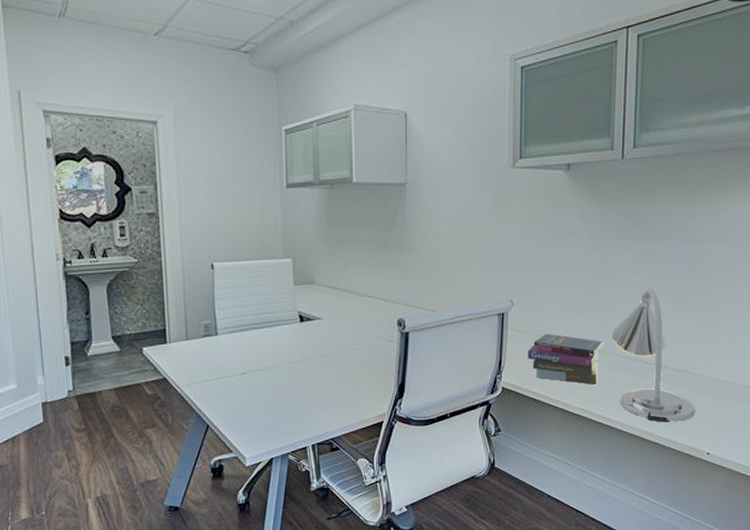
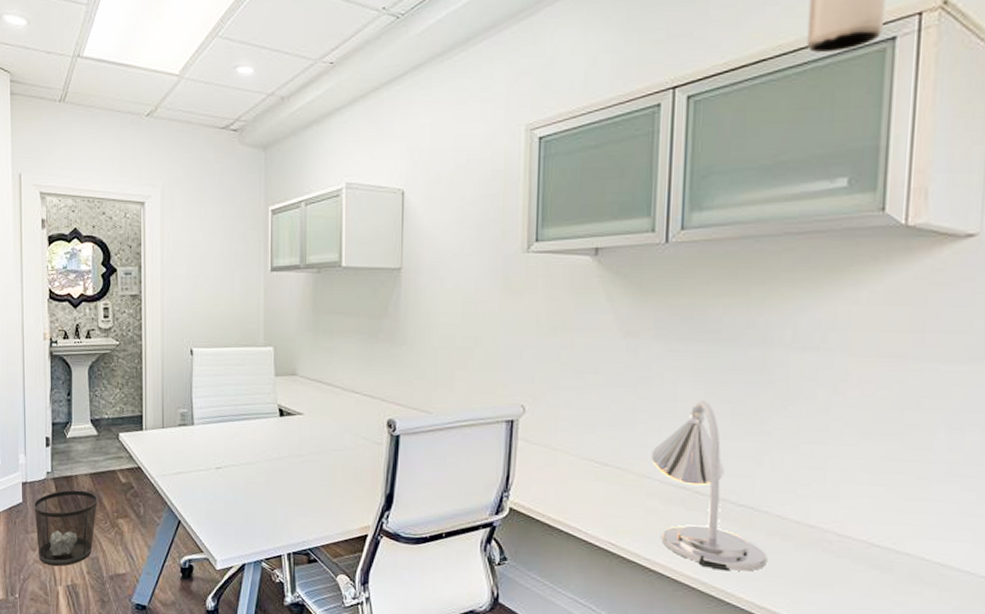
waste bin: none [56,405,125,480] -> present [34,490,98,566]
books: present [528,333,604,385] -> none [542,447,641,515]

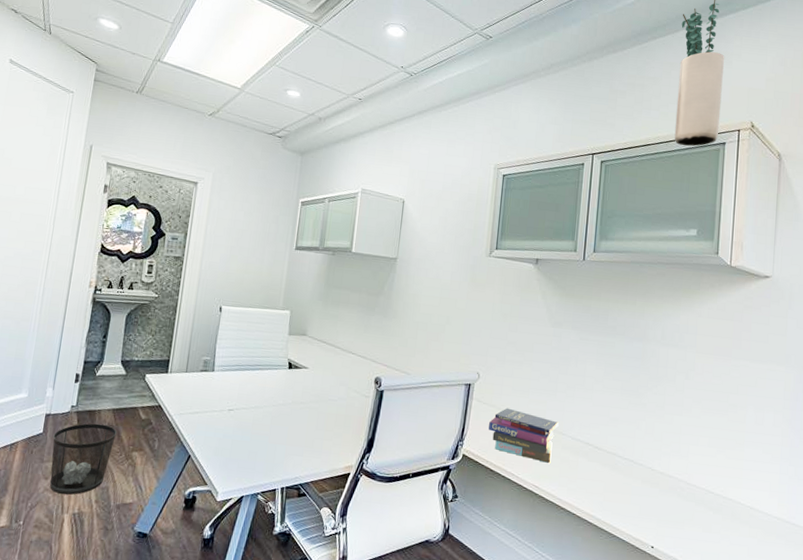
books: none [542,447,641,515] -> present [489,408,559,463]
table lamp: present [651,401,767,571] -> none [566,378,641,510]

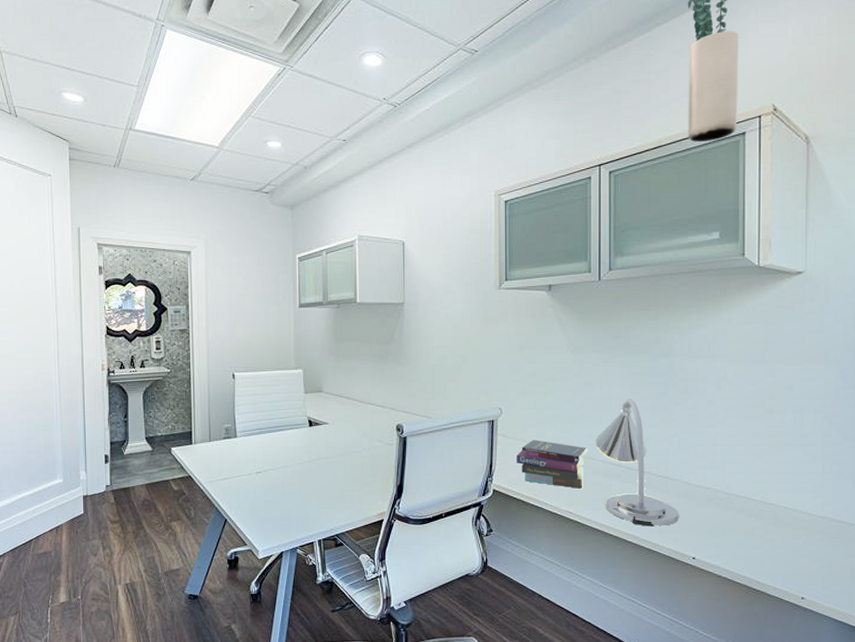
waste bin: present [49,423,117,495] -> none [94,499,154,567]
table lamp: none [566,378,641,510] -> present [595,399,679,527]

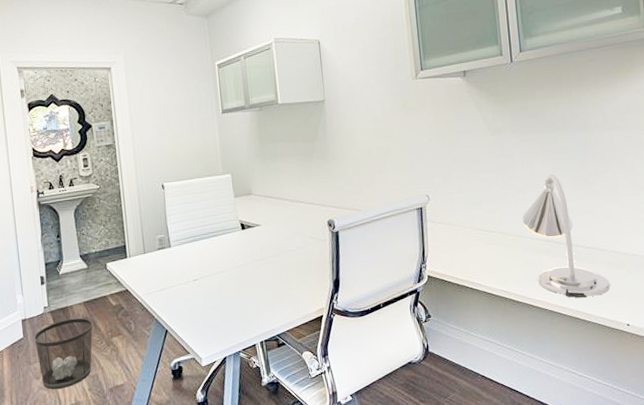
waste bin: none [94,499,154,567] -> present [34,318,93,389]
books: present [517,439,588,489] -> none [447,222,516,267]

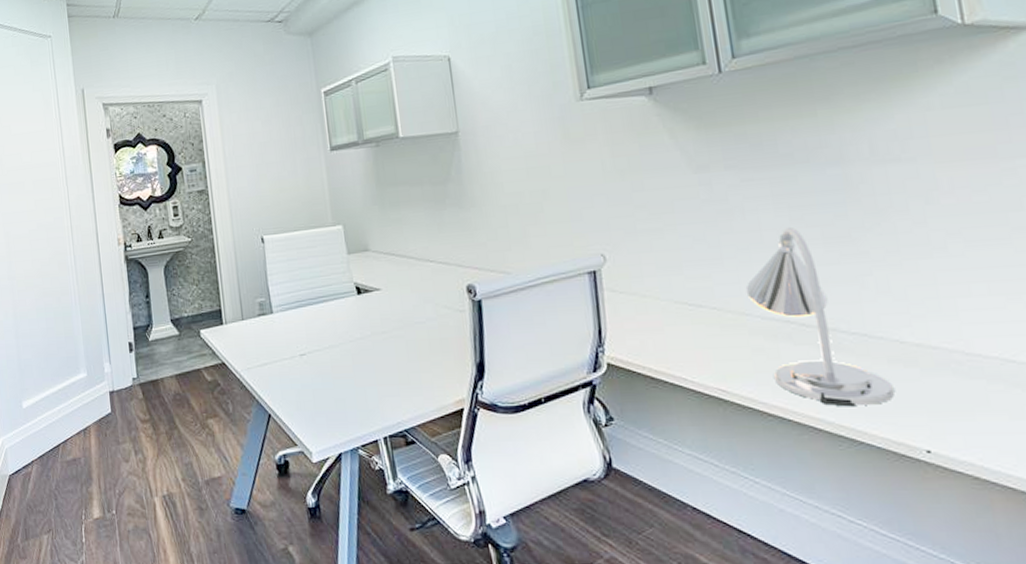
waste bin: present [34,318,93,389] -> none [122,393,186,475]

